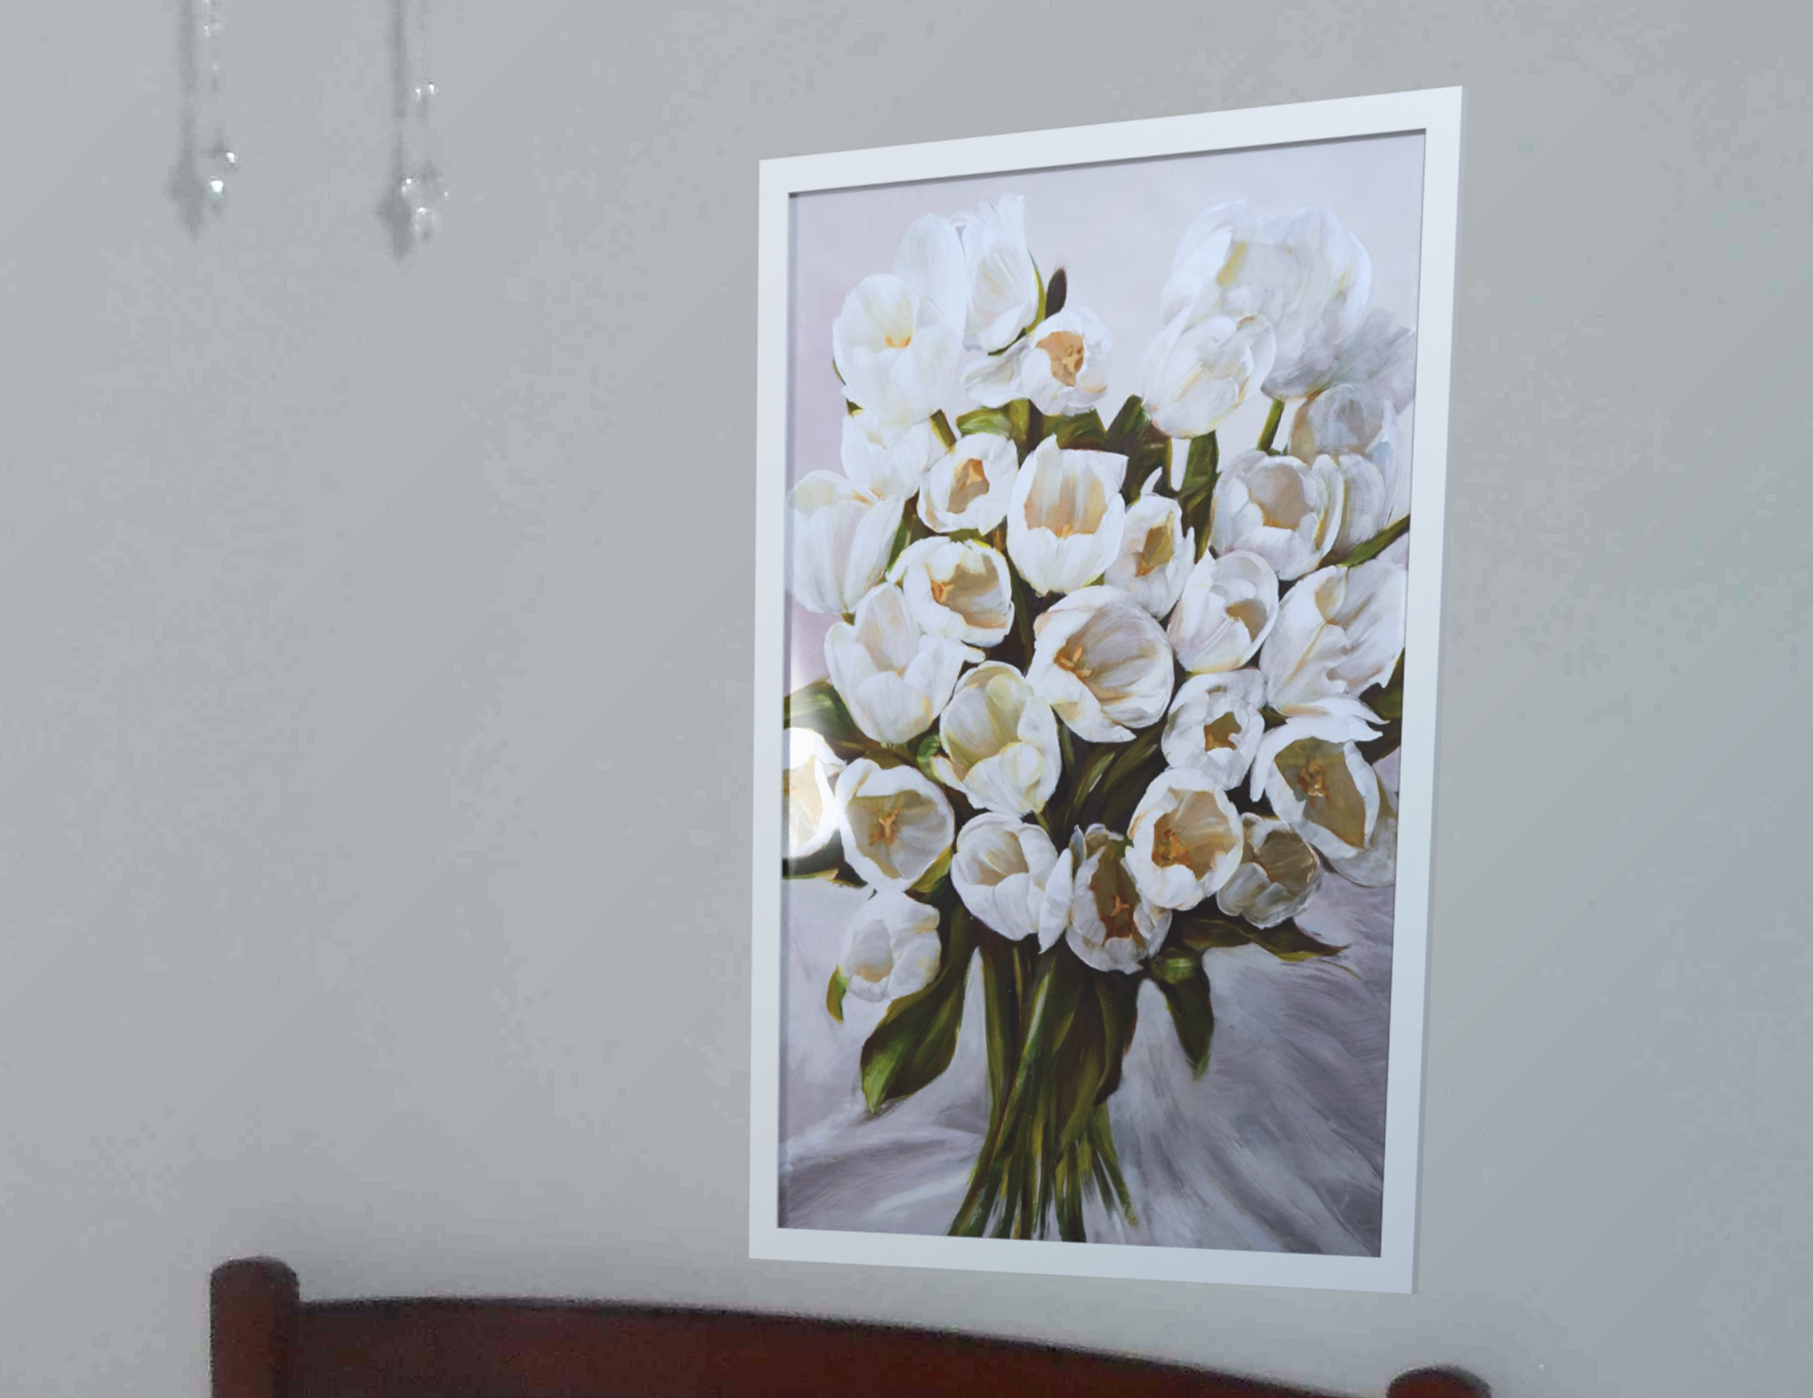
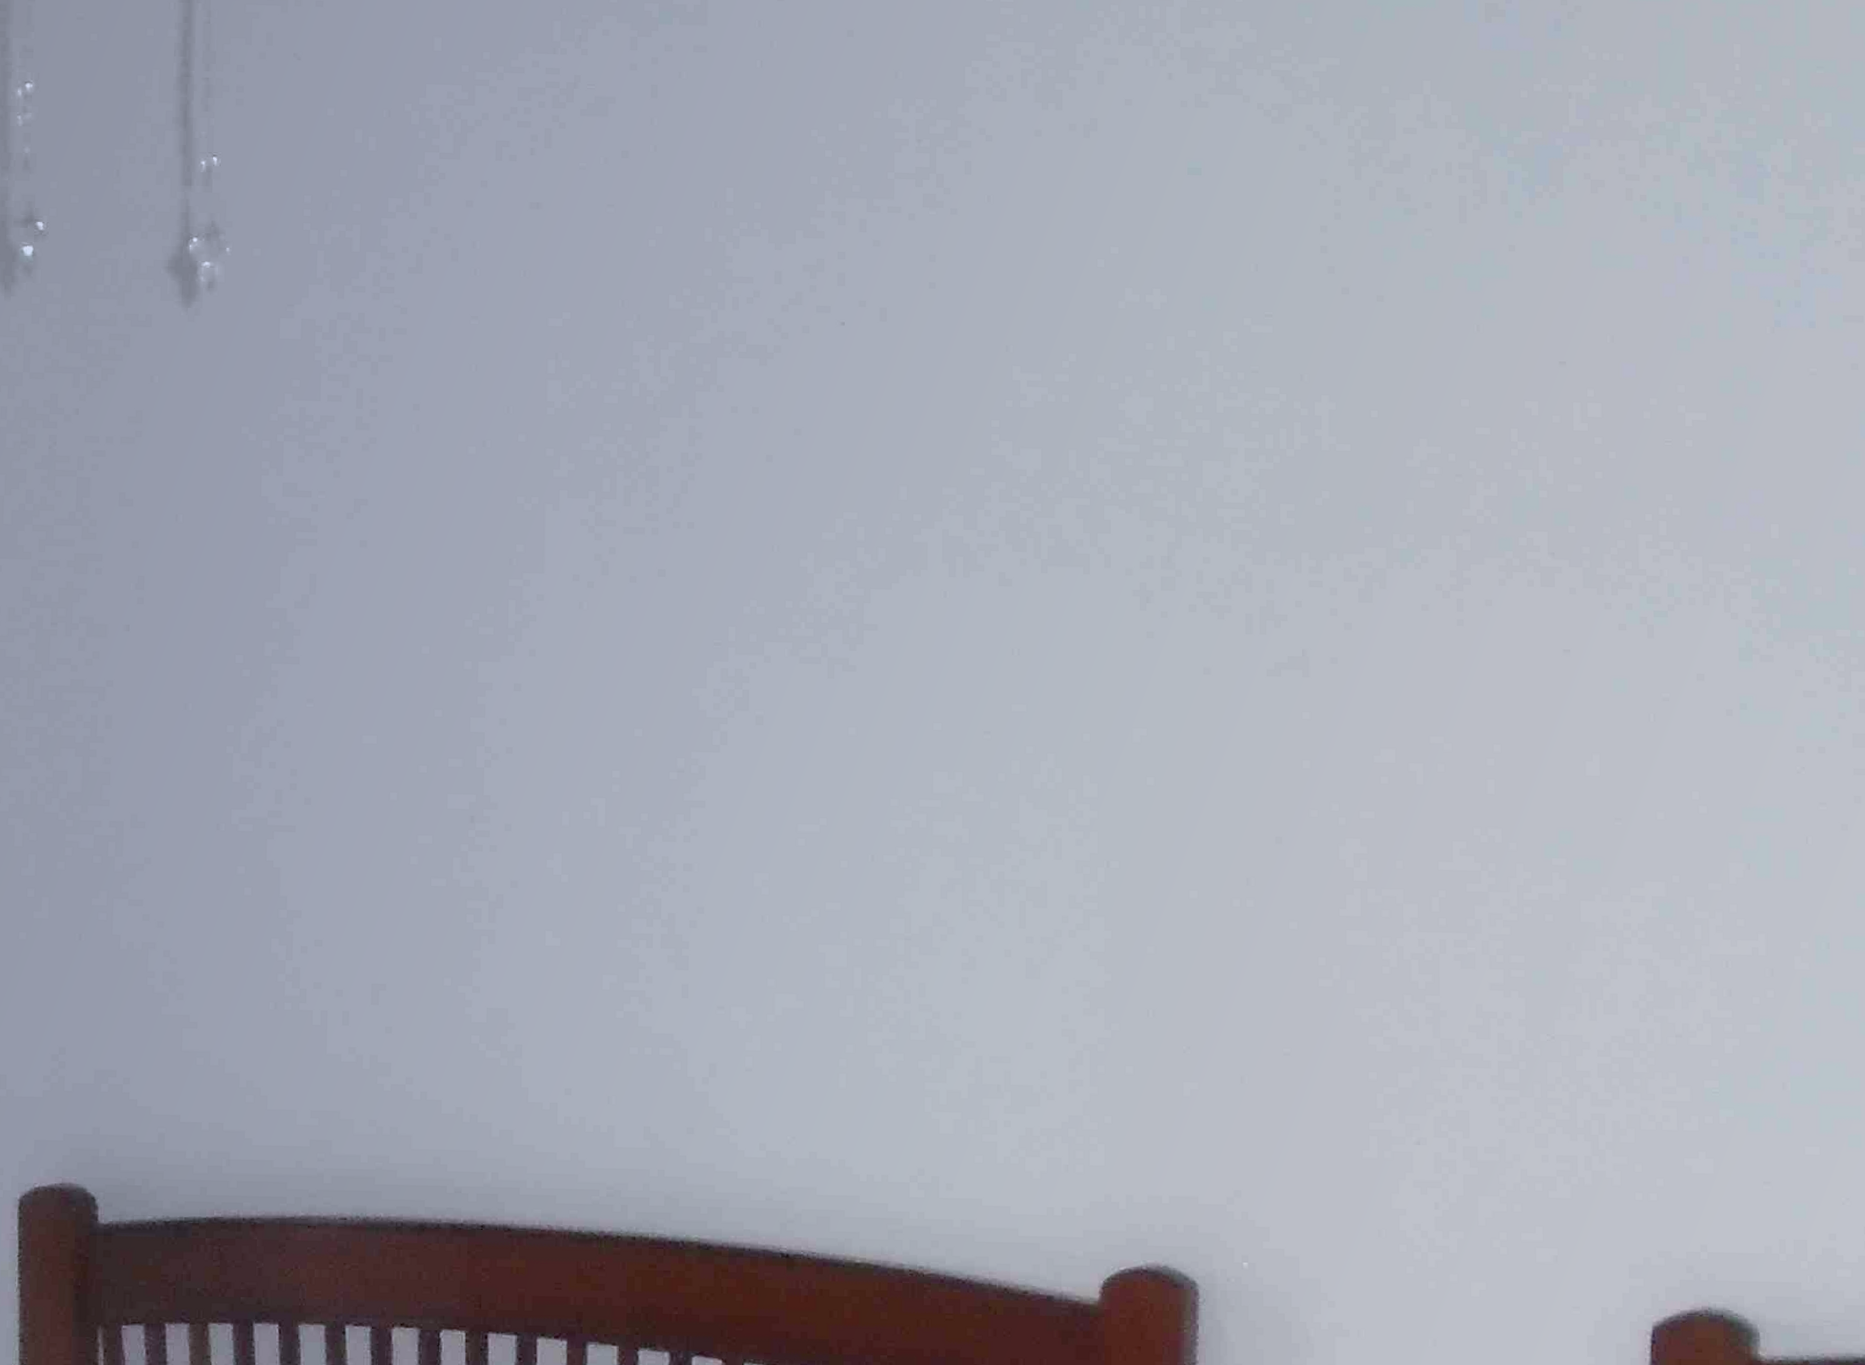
wall art: present [748,85,1469,1295] -> none [503,119,1141,1200]

